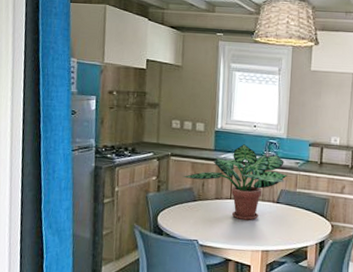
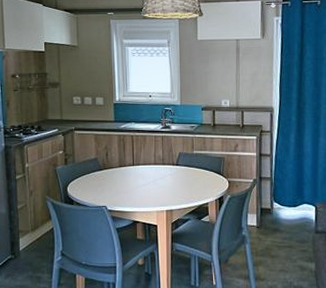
potted plant: present [182,144,287,220] -> none [87,114,184,184]

